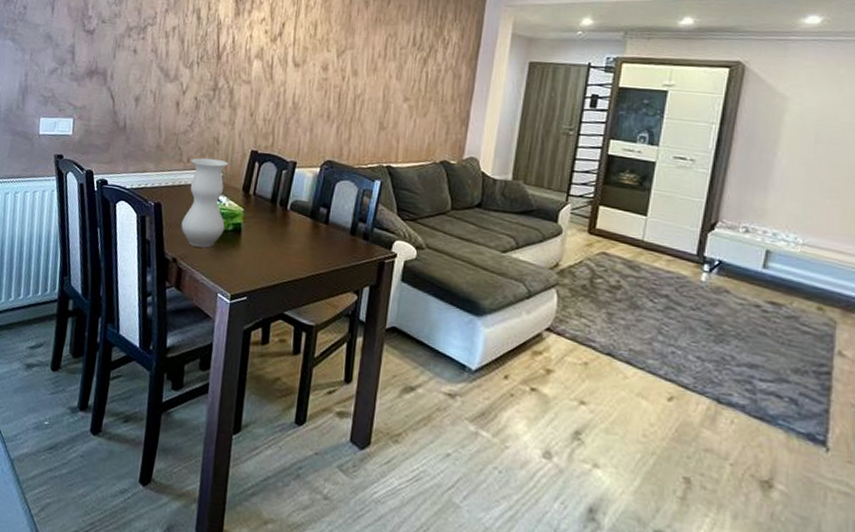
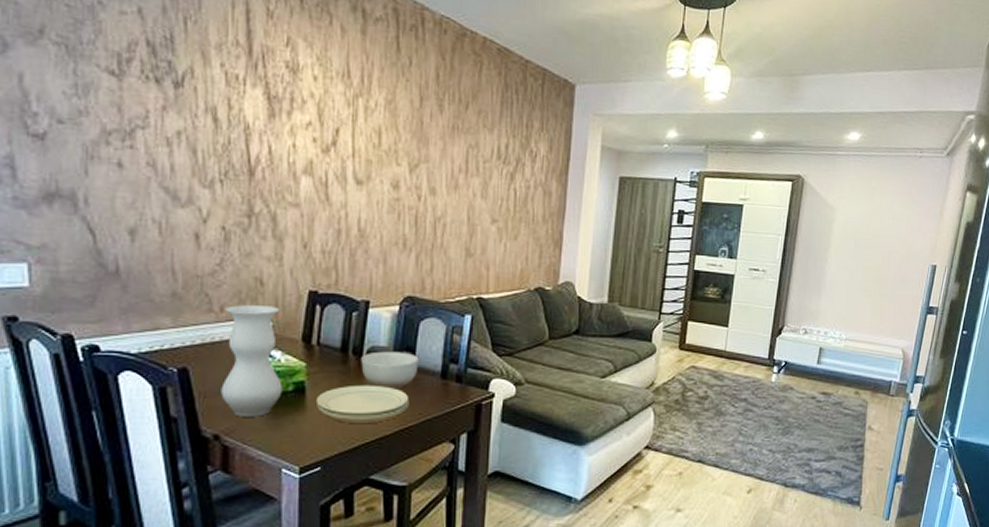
plate: none [248,231,322,267] -> present [315,384,410,425]
bowl: none [285,204,334,240] -> present [361,351,421,389]

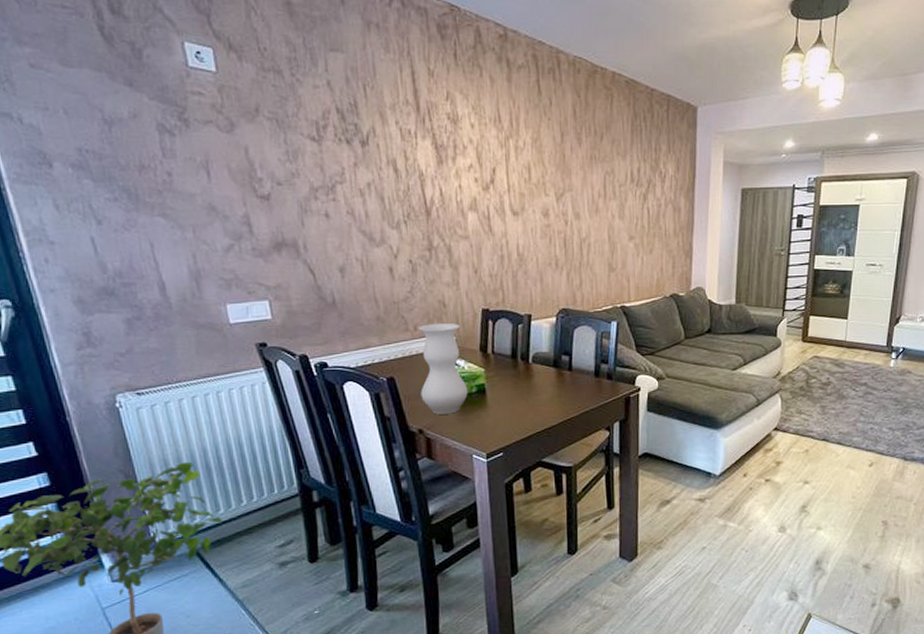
plate: present [315,384,410,425] -> none [494,384,570,418]
bowl: present [361,351,421,389] -> none [528,355,577,388]

